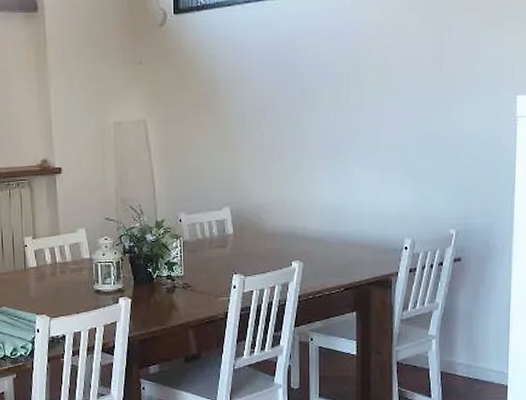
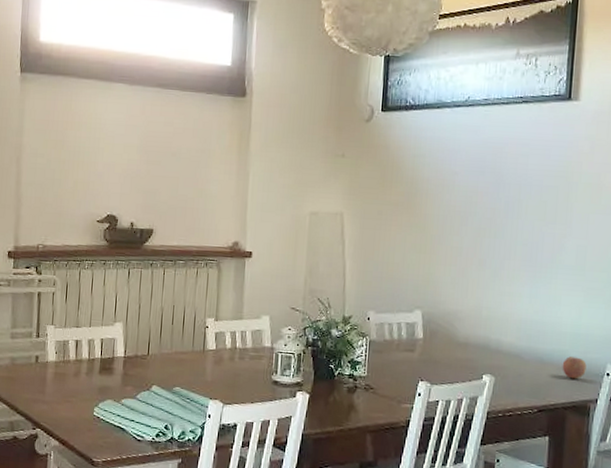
fruit: none [364,235,386,256] -> present [562,356,587,379]

